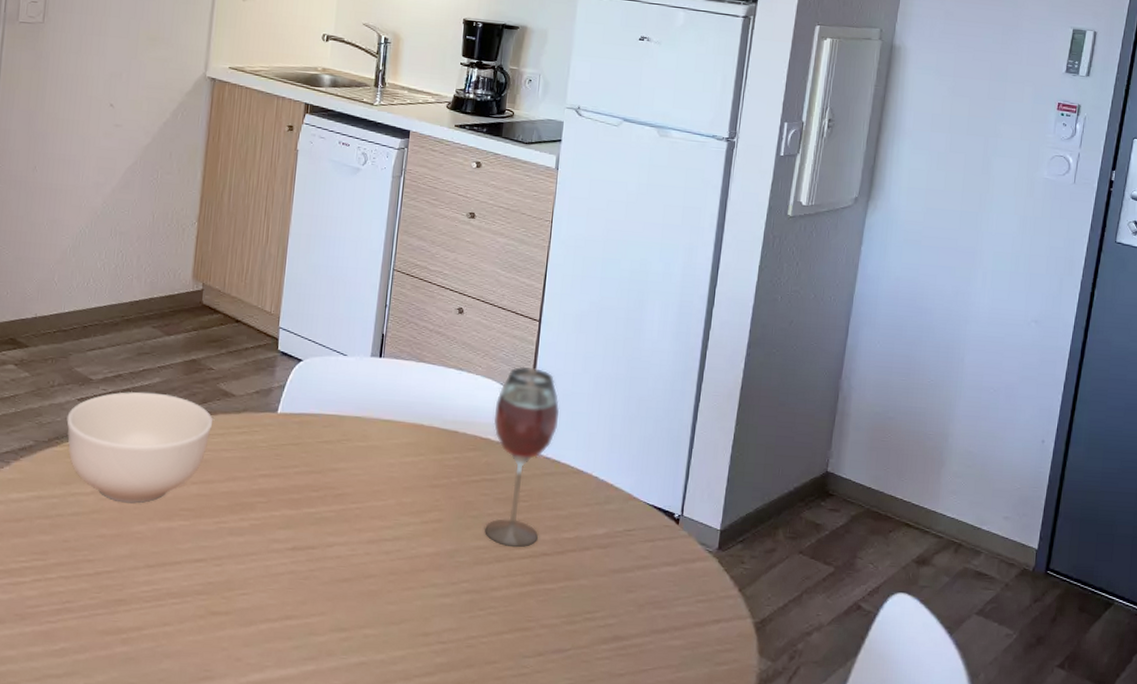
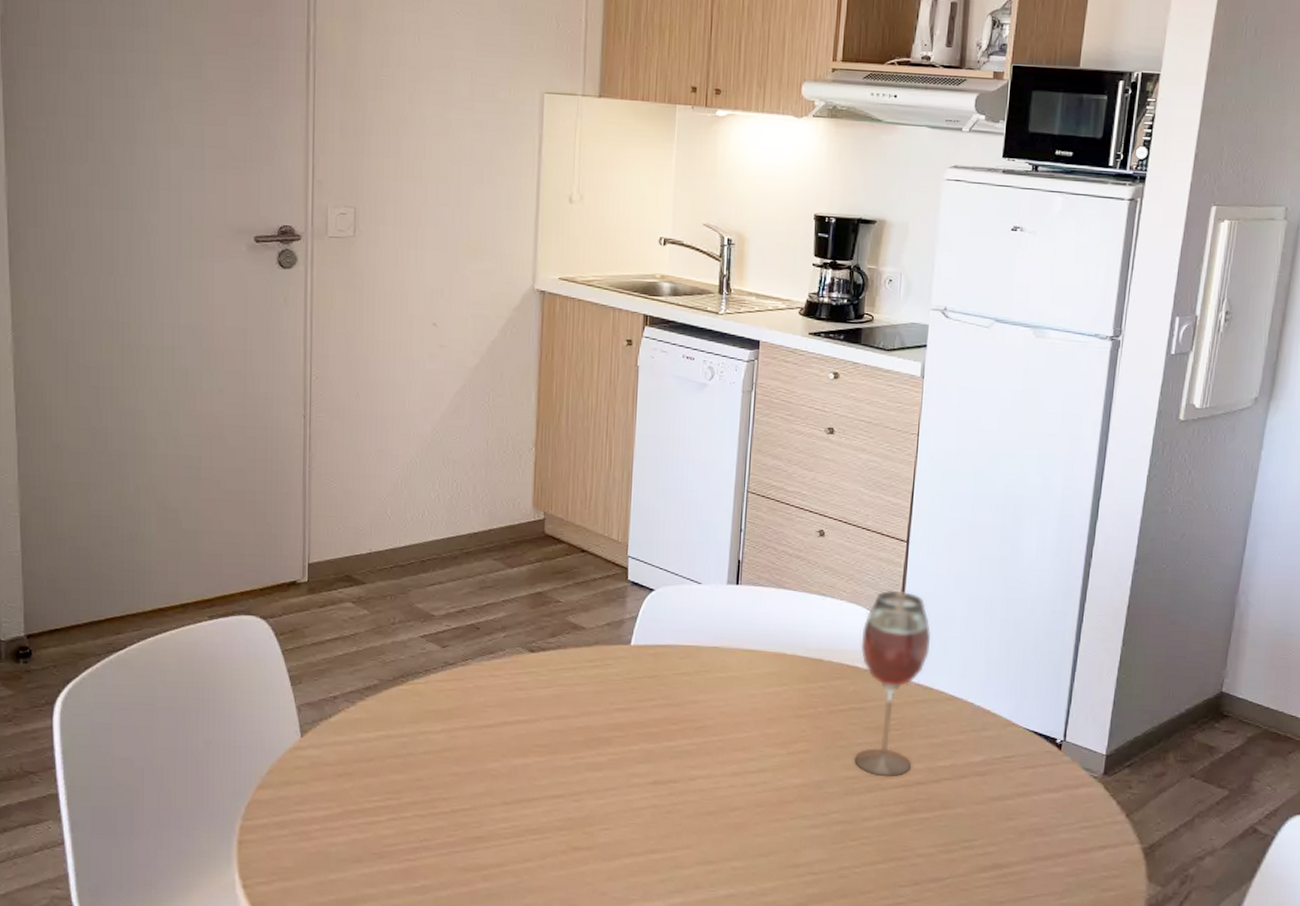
bowl: present [66,391,213,504] -> none [411,626,564,741]

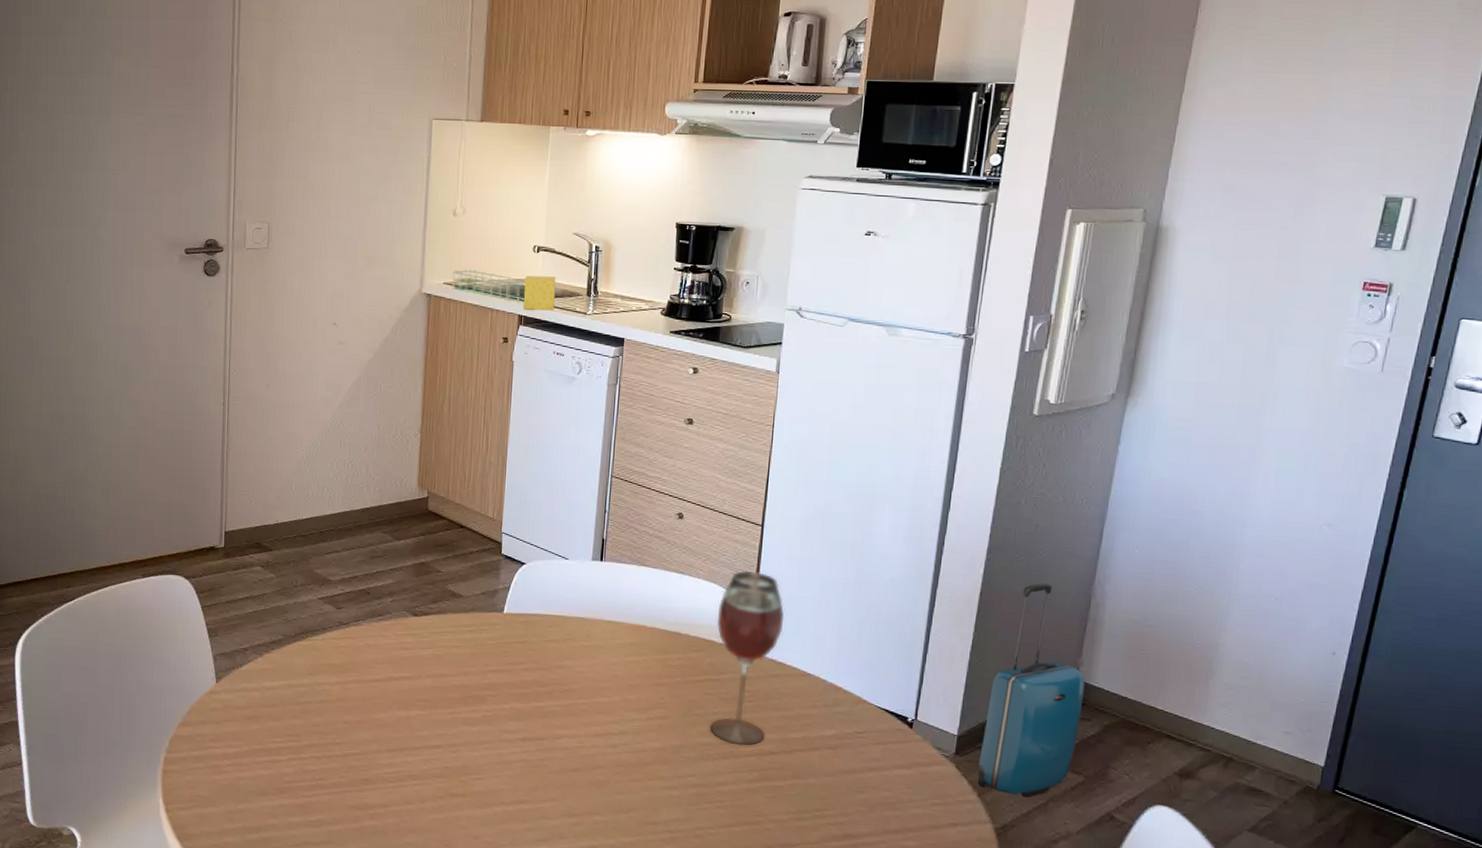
dish rack: none [569,264,651,301] -> present [452,270,525,303]
sponge: none [649,270,685,310] -> present [523,275,556,311]
suitcase: none [1126,594,1230,815] -> present [978,583,1085,798]

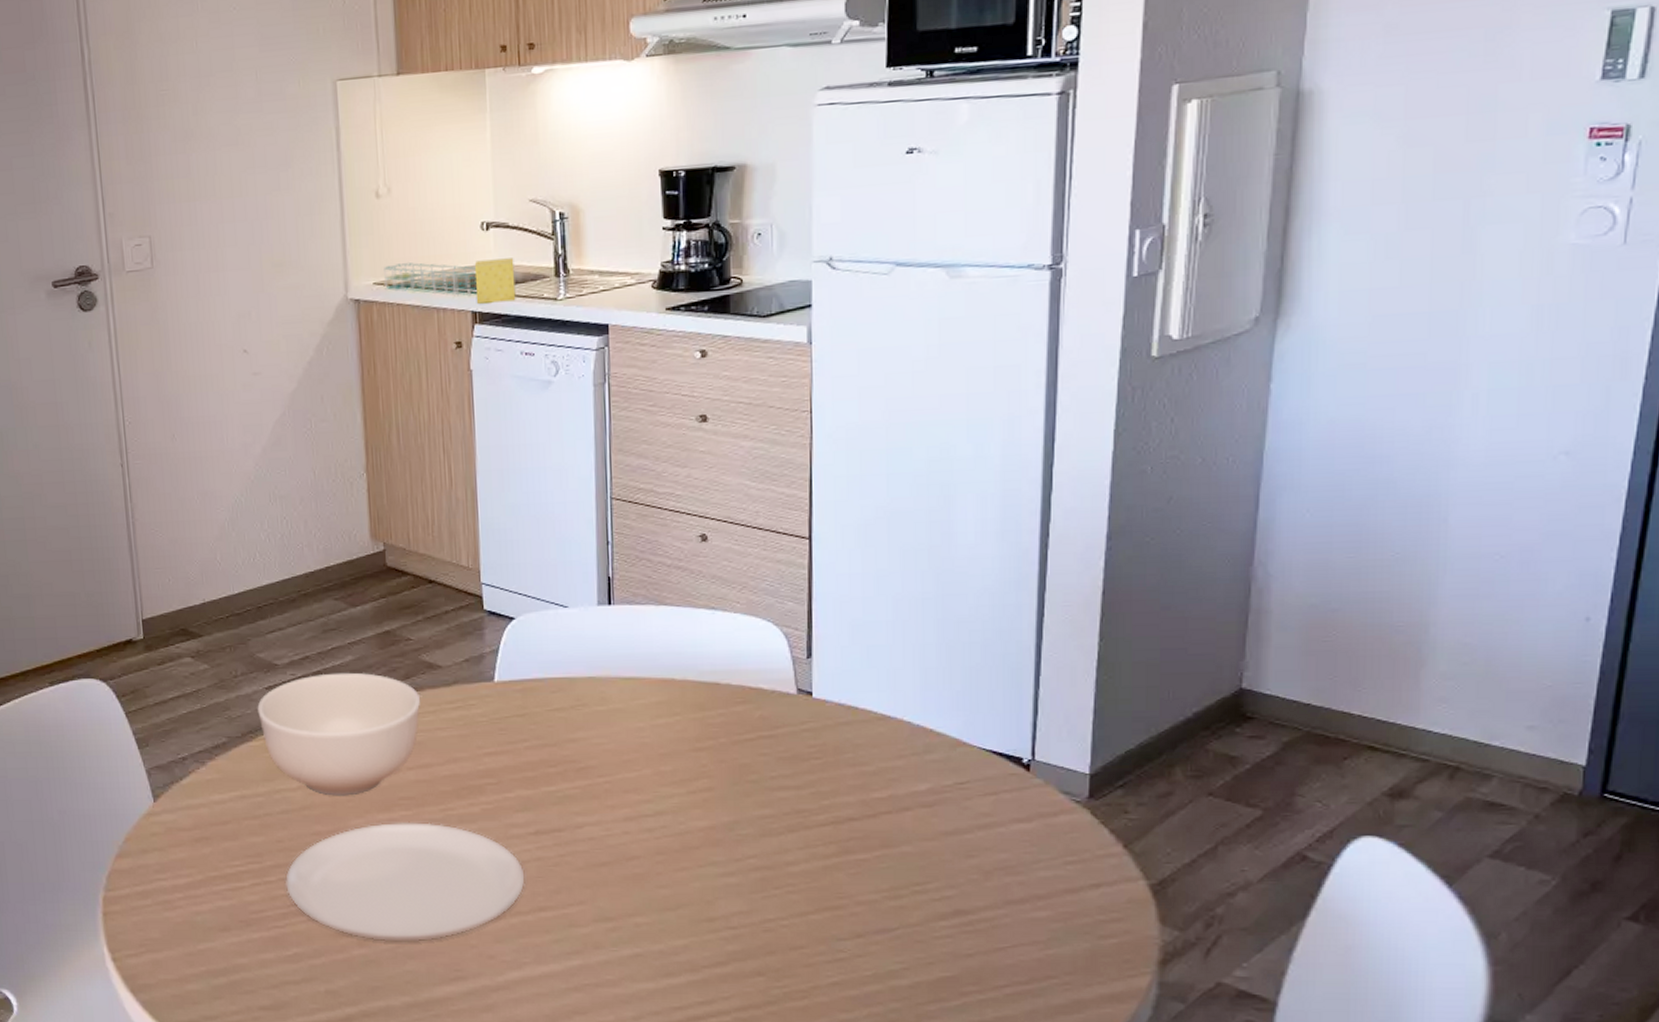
bowl: none [310,591,444,694] -> present [257,672,421,796]
plate: none [316,718,511,820] -> present [285,822,525,942]
wineglass: present [710,570,785,746] -> none [763,596,851,814]
suitcase: present [978,583,1085,798] -> none [1121,570,1253,843]

